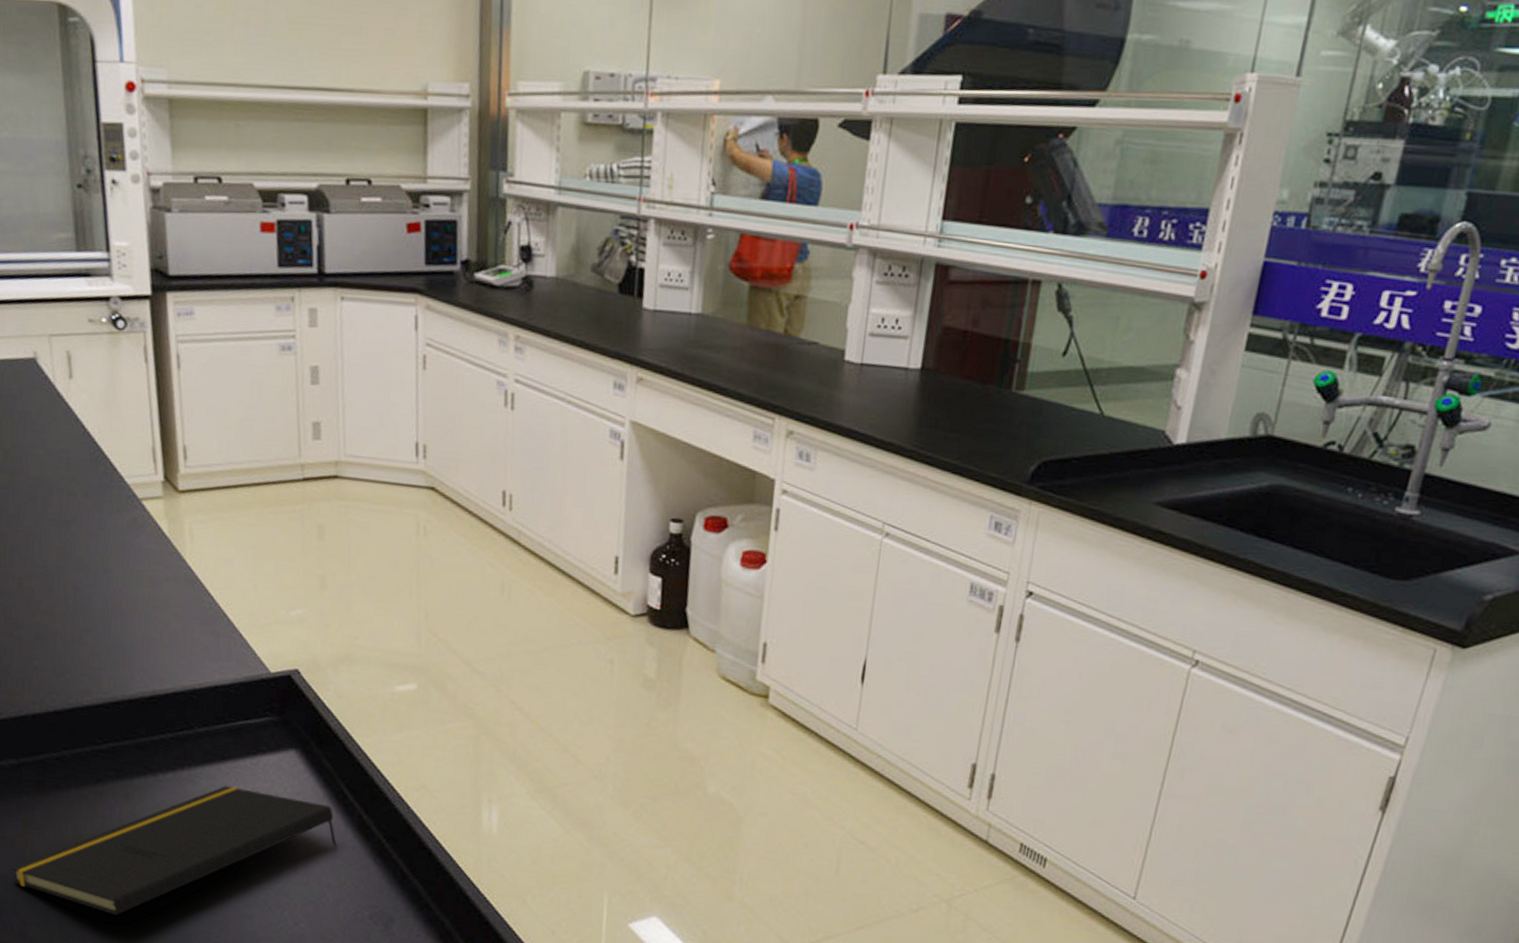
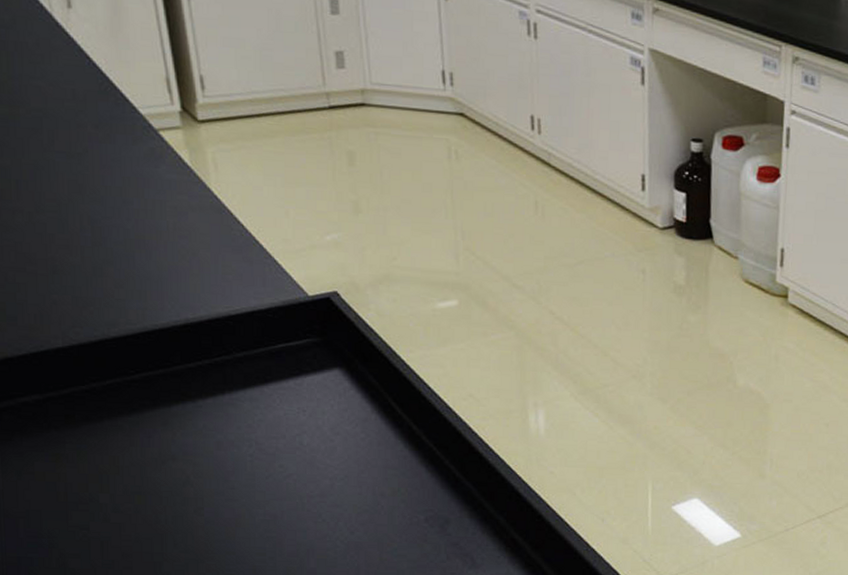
notepad: present [11,785,338,915] -> none [44,407,389,540]

